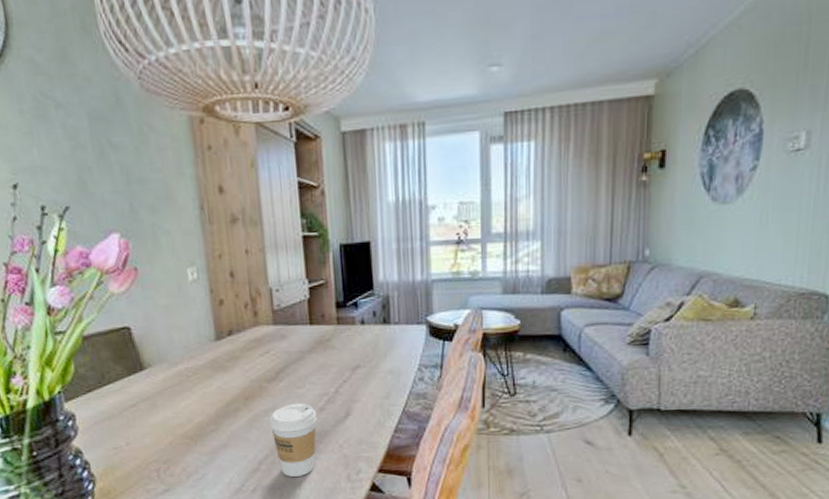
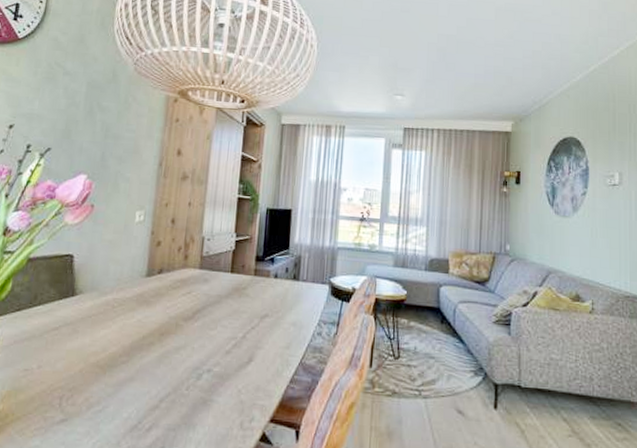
coffee cup: present [269,403,317,477] -> none [178,343,223,419]

